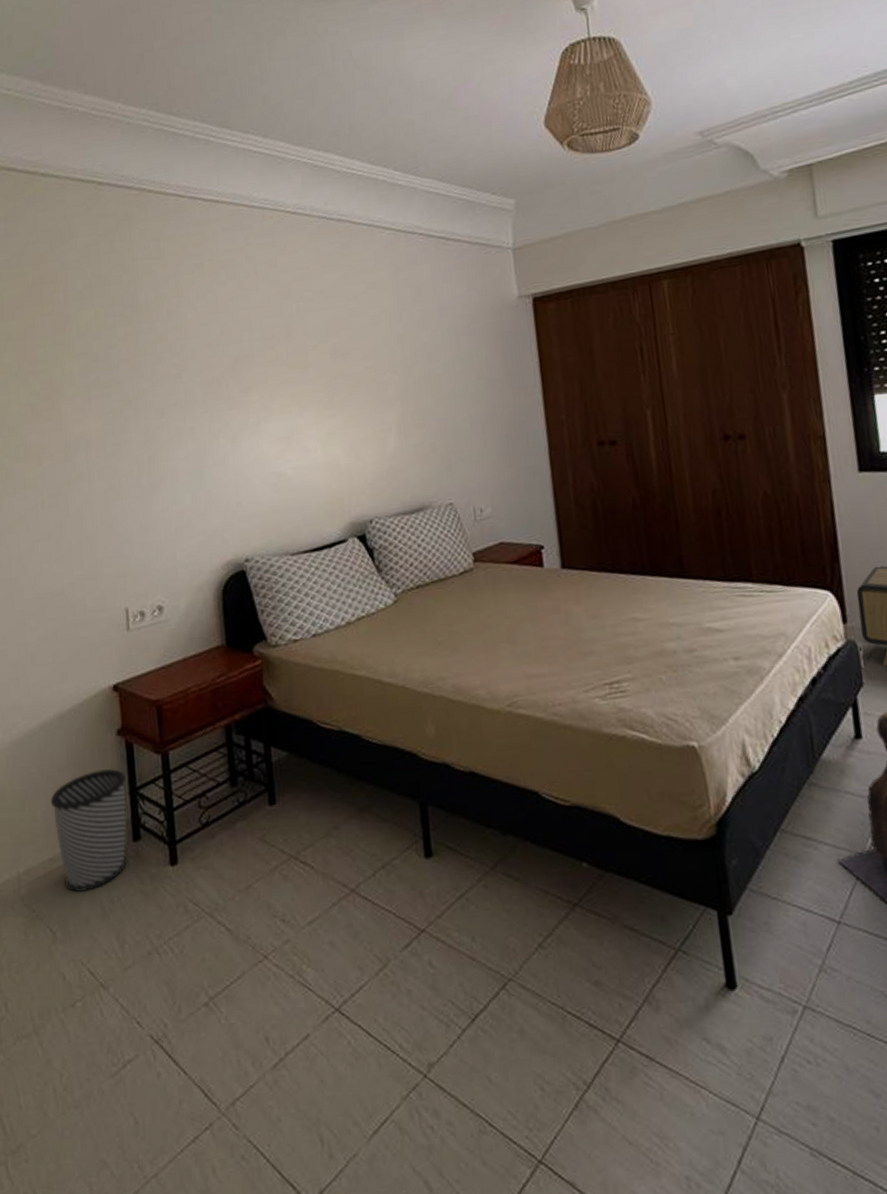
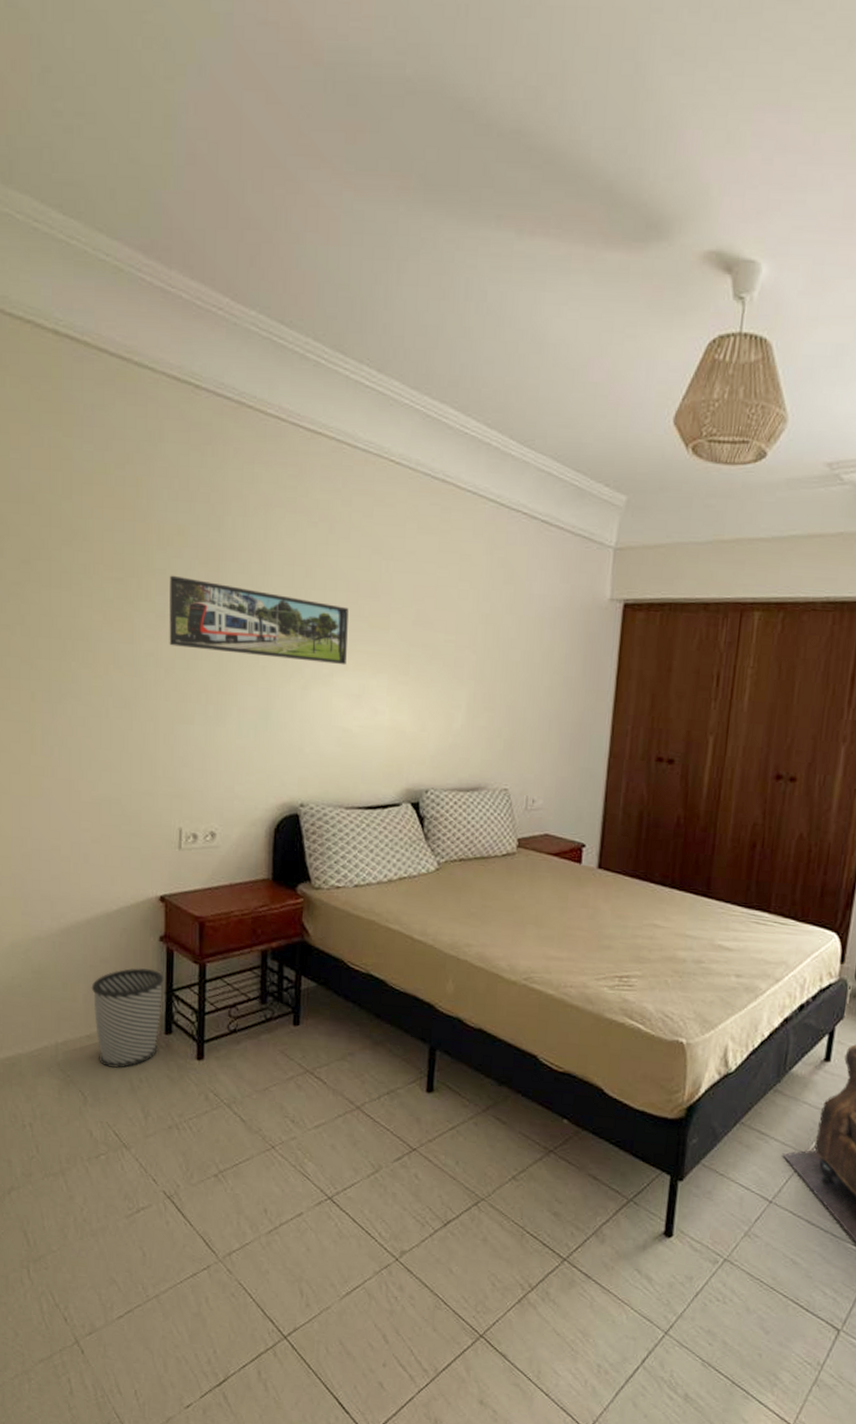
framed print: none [92,354,272,425] -> present [169,575,349,665]

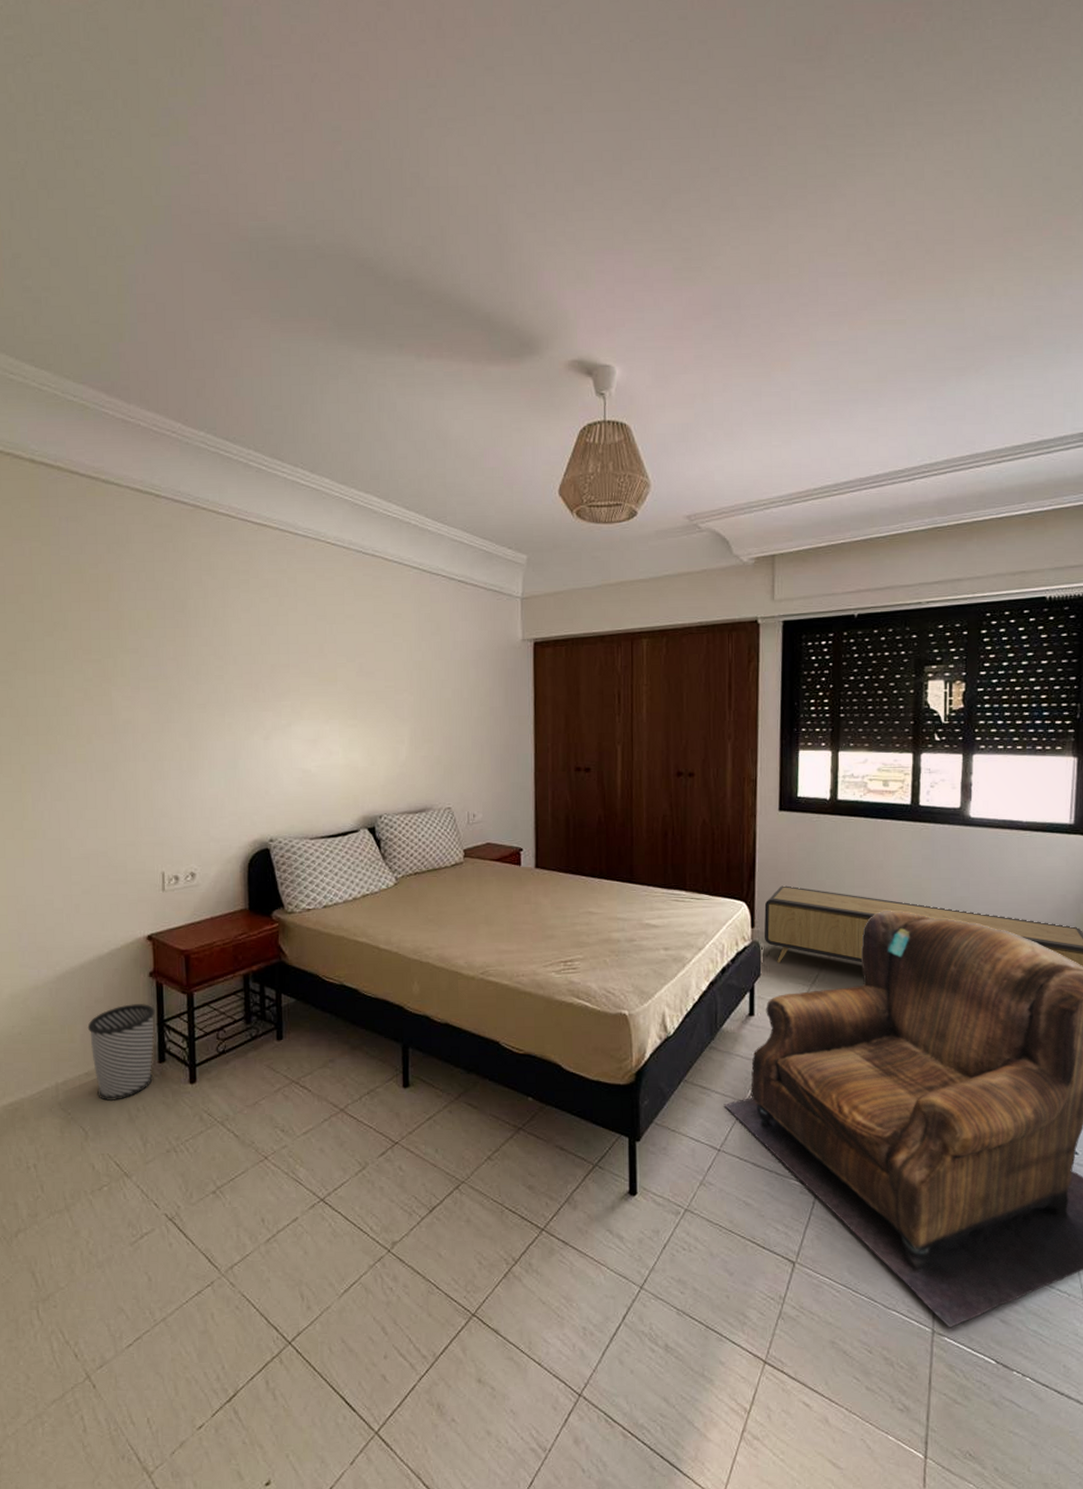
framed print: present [169,575,349,665] -> none [142,653,302,716]

